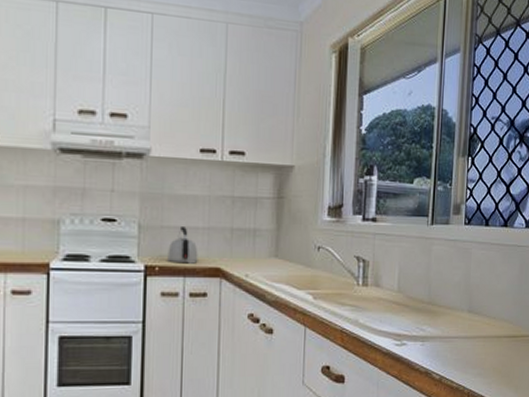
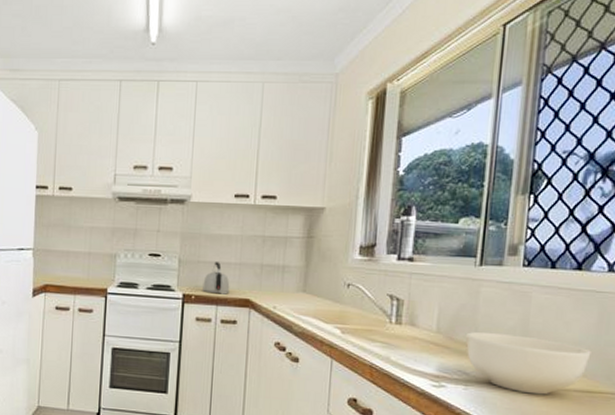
bowl: none [421,289,515,344] -> present [465,332,591,395]

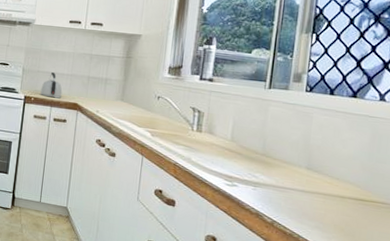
bowl: present [465,332,591,395] -> none [255,142,365,200]

